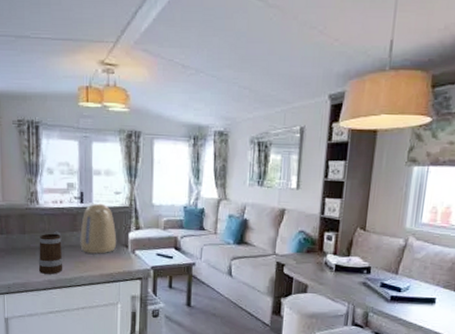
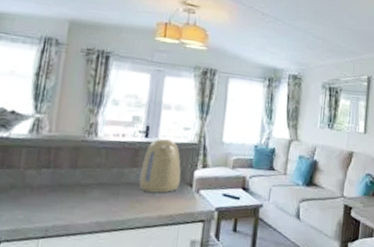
mug: present [38,231,63,274] -> none [86,166,119,215]

